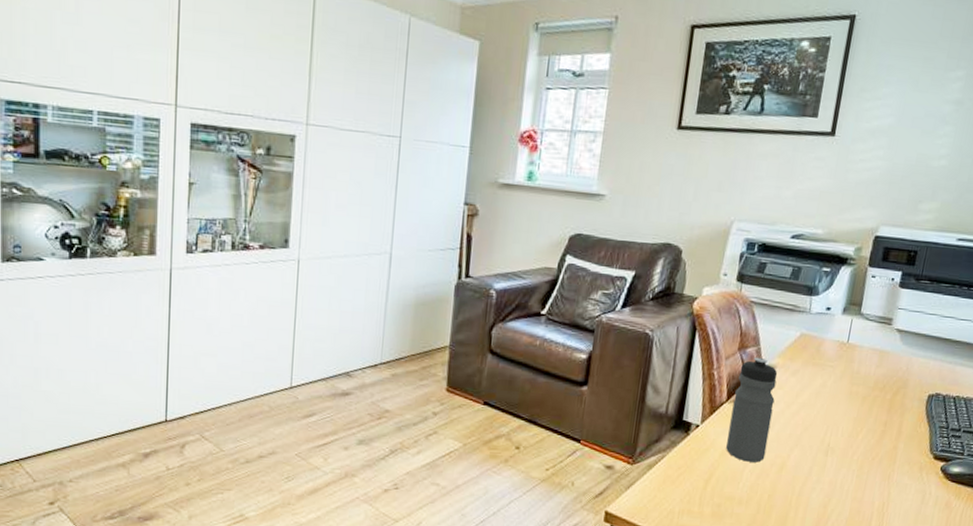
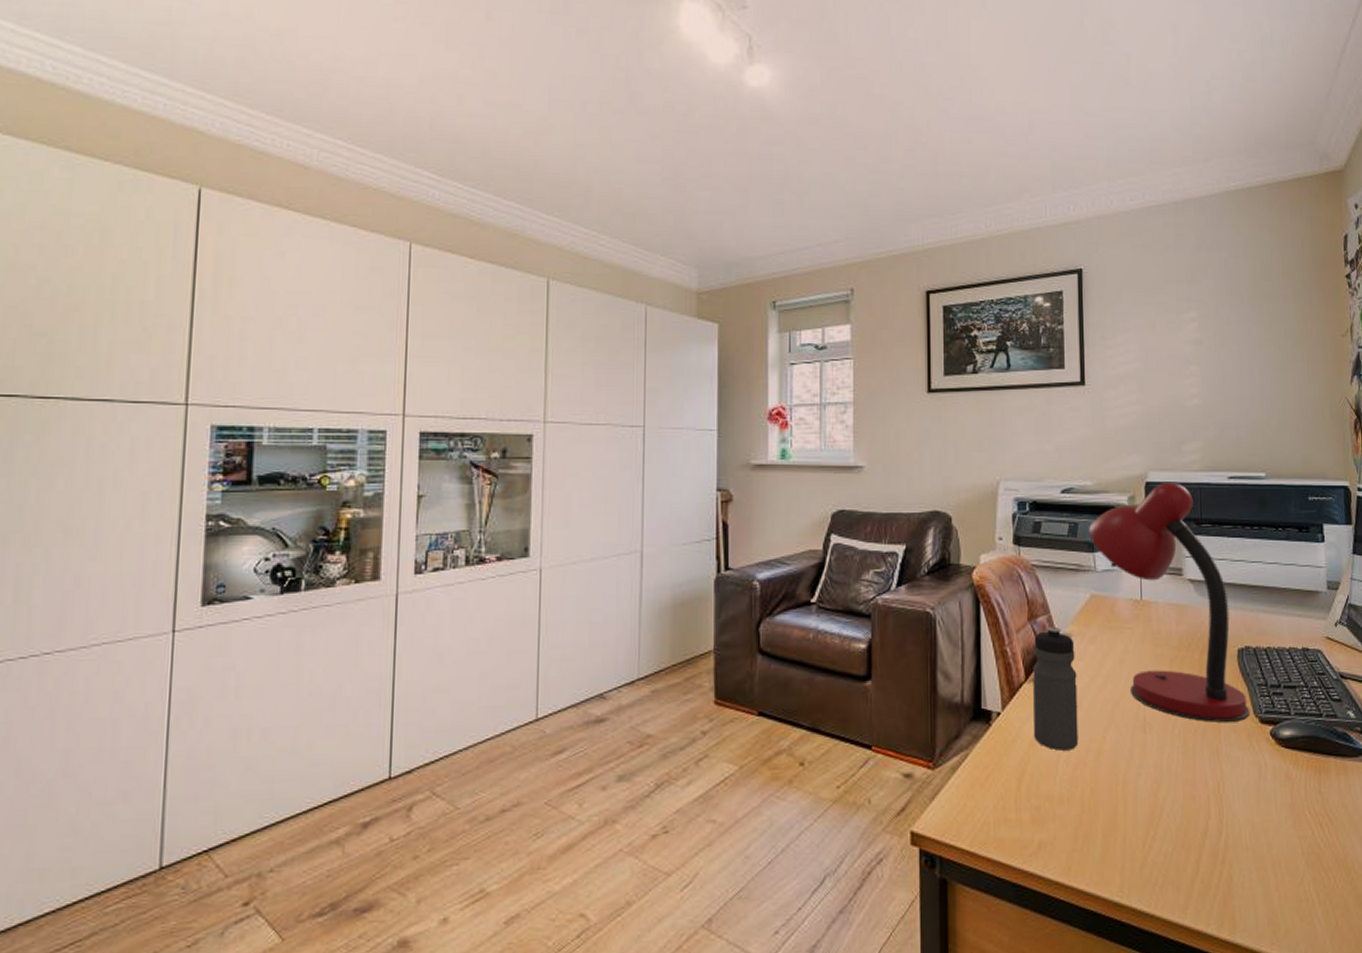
desk lamp: none [810,237,931,456] -> present [1089,481,1250,722]

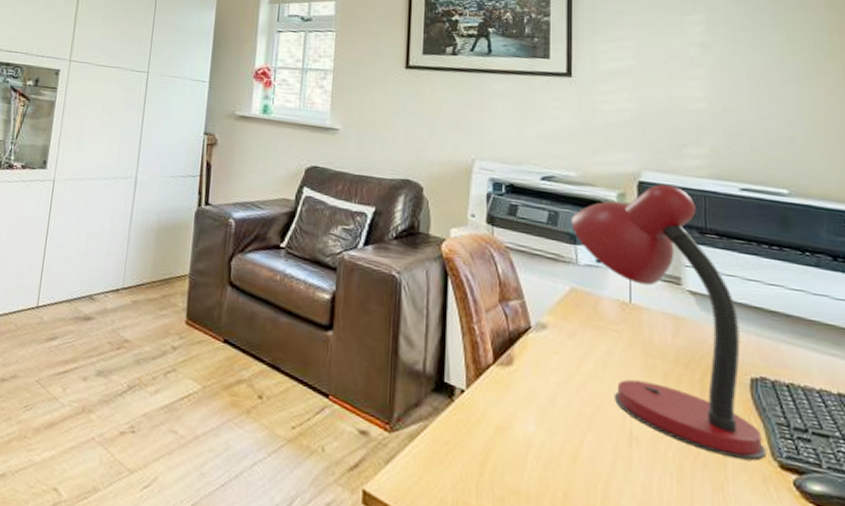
water bottle: present [1033,626,1079,751] -> none [501,311,552,447]

